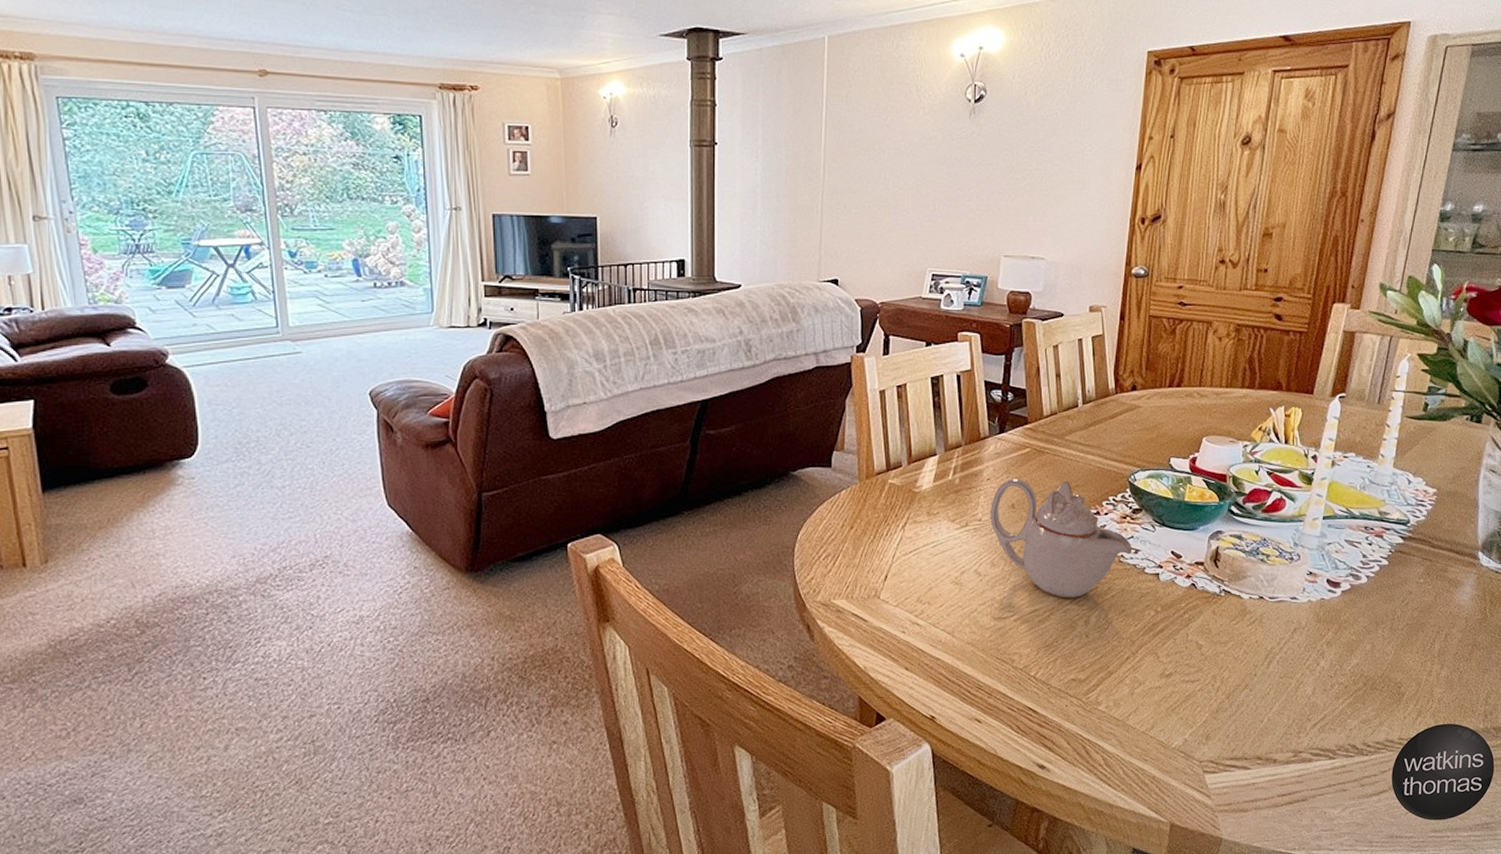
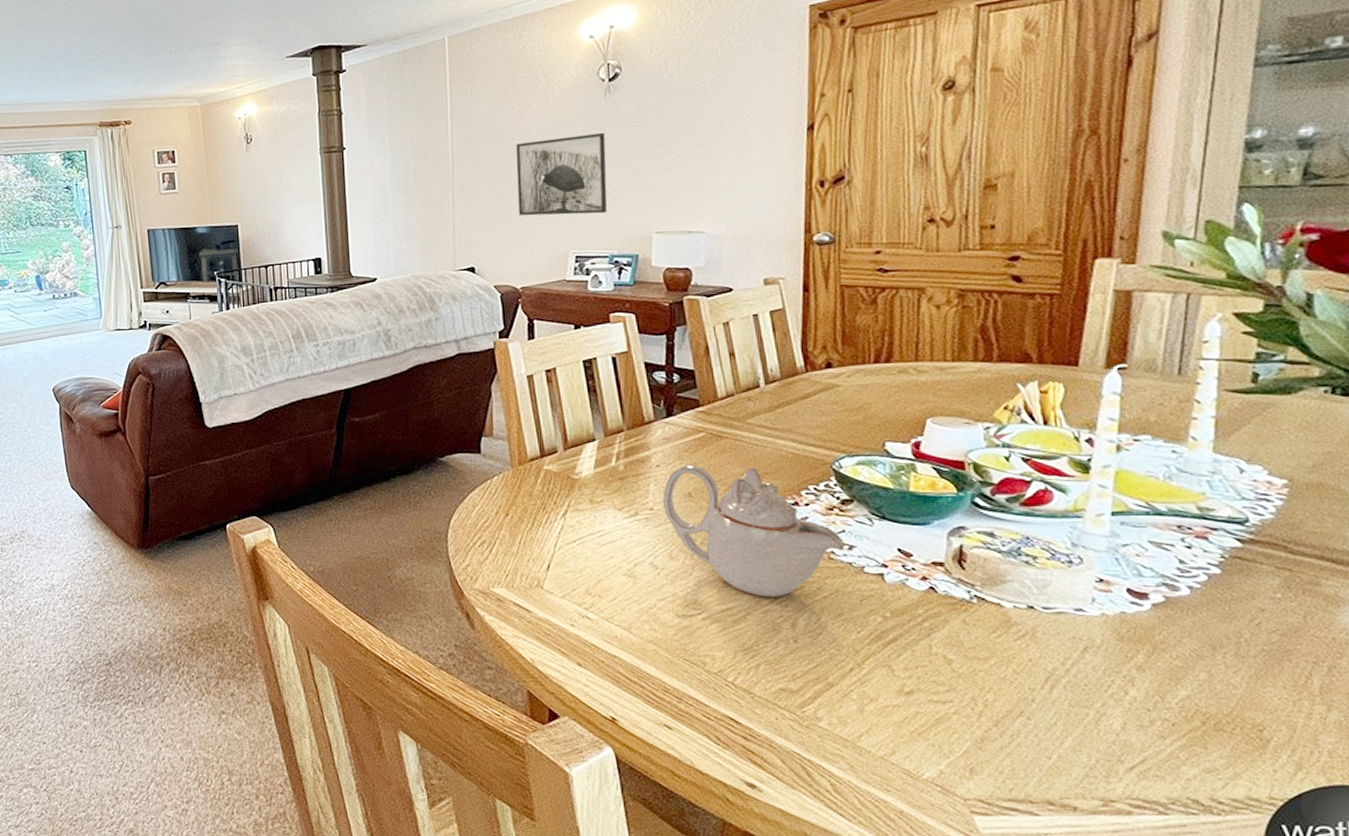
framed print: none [884,153,967,234] -> present [516,132,608,216]

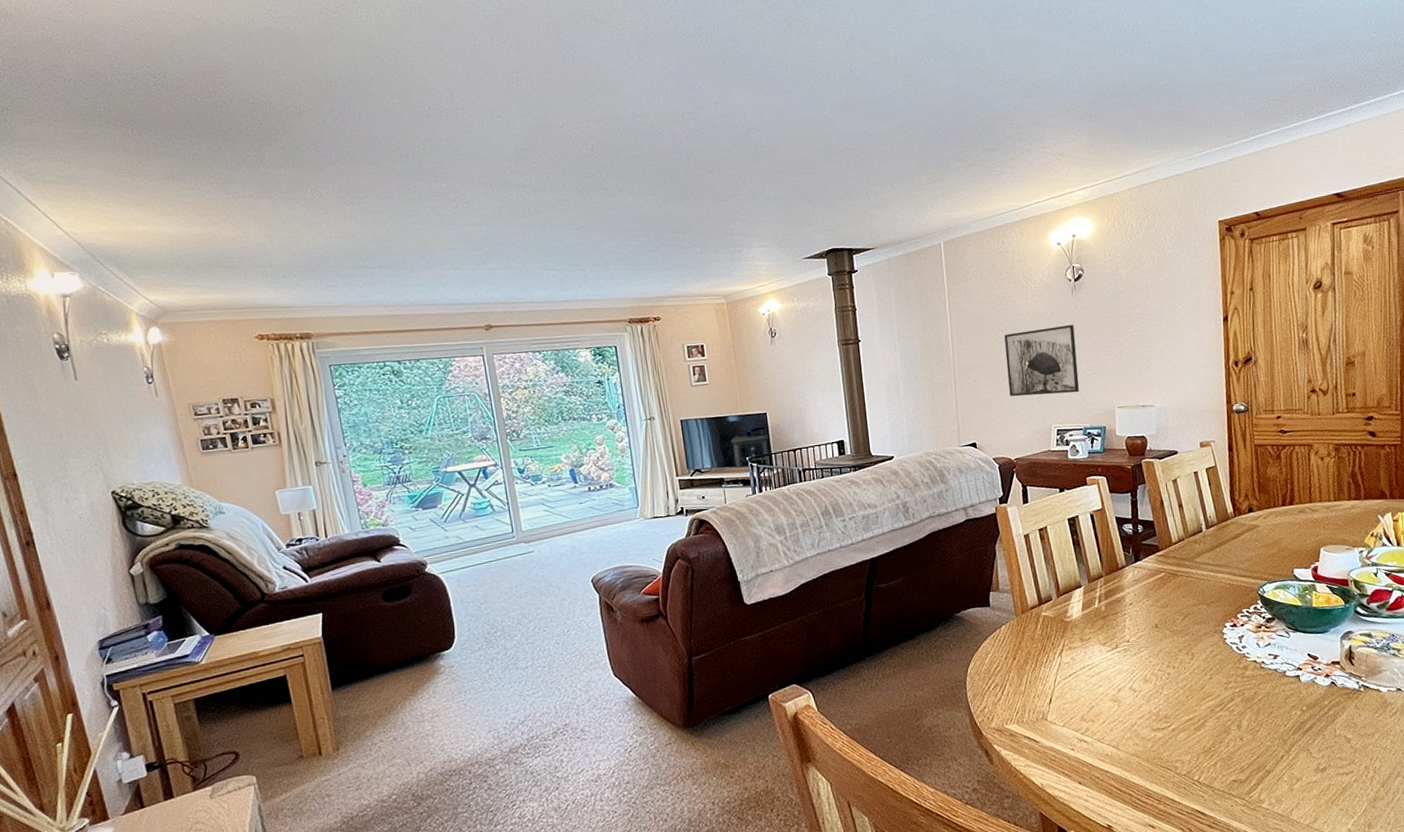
teapot: present [663,464,846,597] -> none [1136,598,1272,706]

